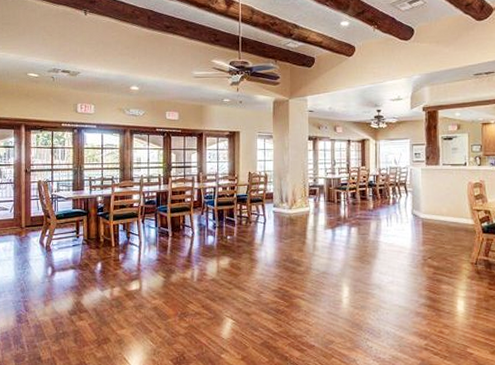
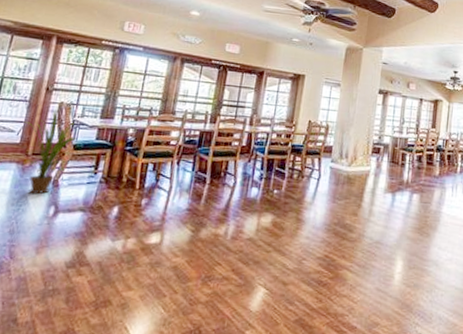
house plant: none [13,189,57,259] -> present [23,111,77,194]

